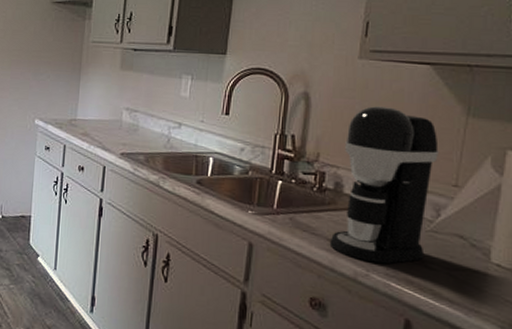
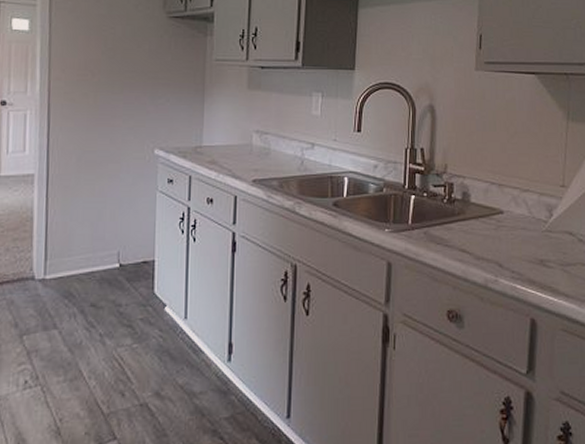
coffee maker: present [329,106,439,264] -> none [461,115,547,268]

